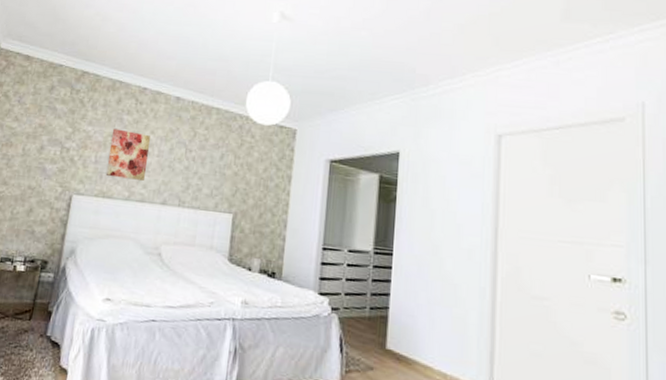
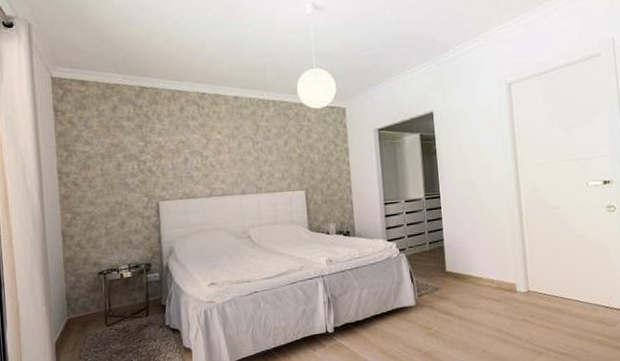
wall art: present [105,128,150,181] -> none [182,134,222,179]

